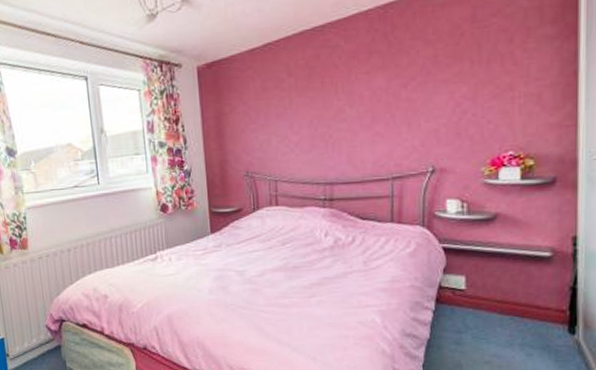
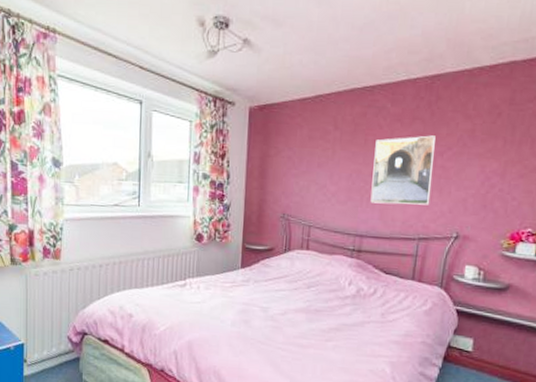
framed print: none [333,67,399,148] -> present [370,135,436,205]

